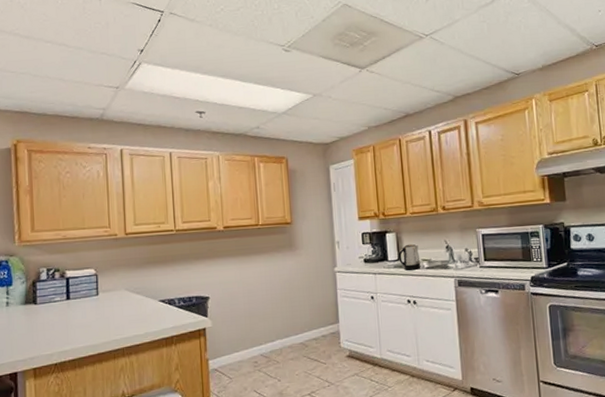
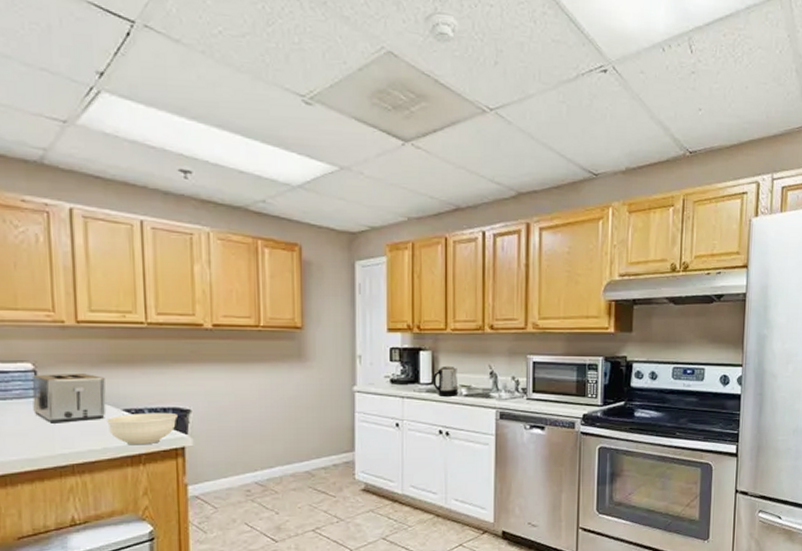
toaster: none [94,274,147,316] -> present [32,374,107,424]
bowl: none [148,300,201,329] -> present [107,412,179,445]

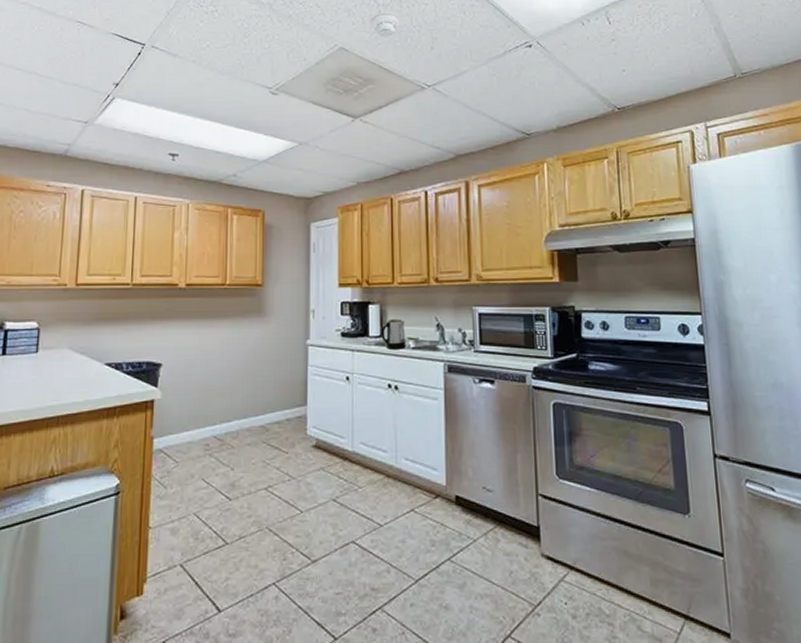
toaster: present [32,374,107,424] -> none [33,331,93,377]
bowl: present [107,412,179,445] -> none [91,366,151,398]

